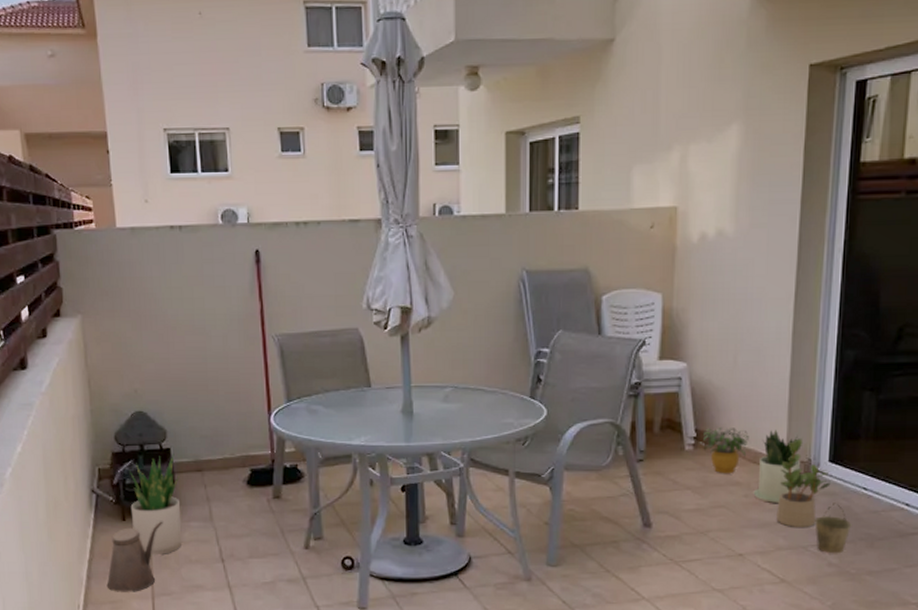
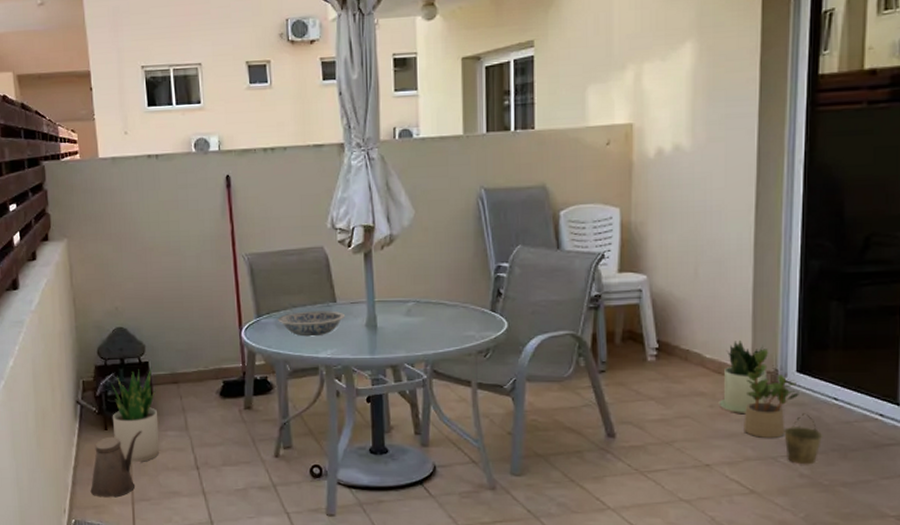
ceramic bowl: none [309,396,381,423] -> present [278,310,346,337]
potted flower: present [699,428,749,473] -> none [661,338,713,384]

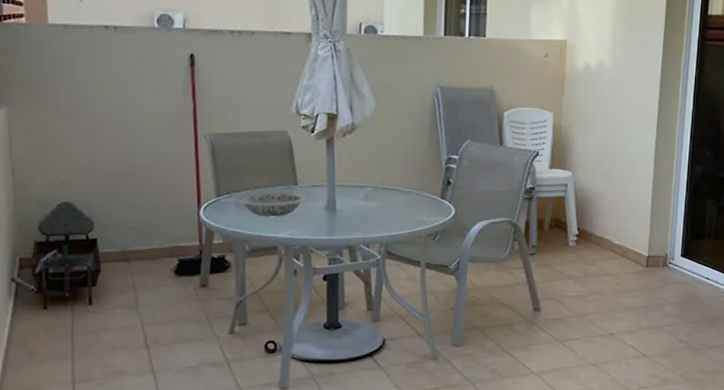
watering can: present [90,430,142,498] -> none [24,309,87,380]
planter: present [111,367,160,463] -> none [53,244,106,343]
planter: present [718,341,768,415] -> none [622,230,661,291]
potted plant: present [744,348,799,438] -> none [640,237,682,310]
bucket: present [784,413,823,465] -> none [669,290,698,332]

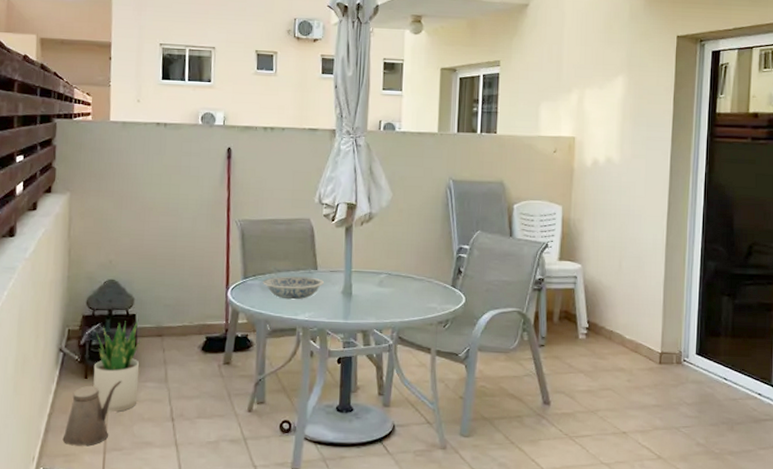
watering can: none [24,309,87,380] -> present [62,380,122,447]
planter: none [53,244,106,343] -> present [93,319,141,413]

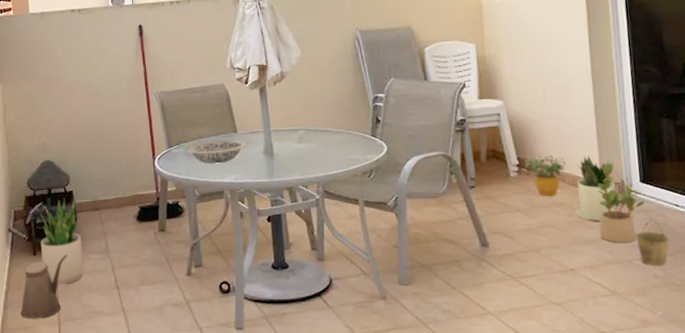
potted flower: none [590,320,631,360] -> present [522,155,566,196]
planter: none [635,325,674,389] -> present [576,156,617,222]
potted plant: none [654,333,698,410] -> present [597,162,645,243]
bucket: none [685,390,716,435] -> present [635,219,670,267]

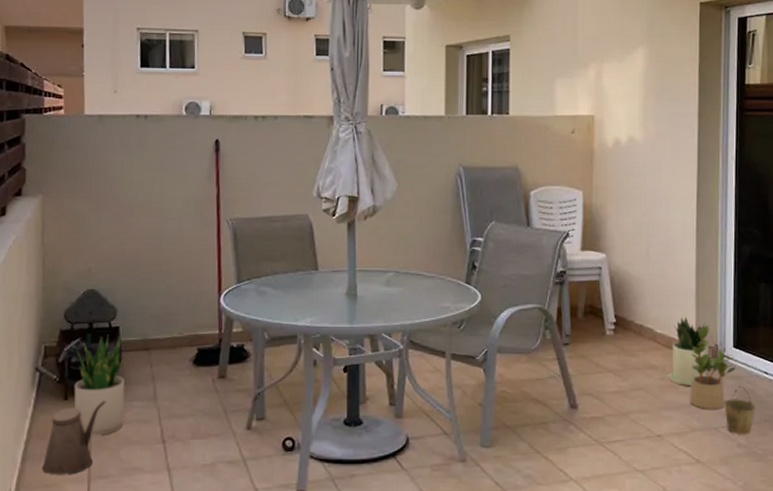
ceramic bowl: present [186,140,246,164] -> none [258,278,327,304]
potted flower: present [522,155,566,196] -> none [618,314,663,357]

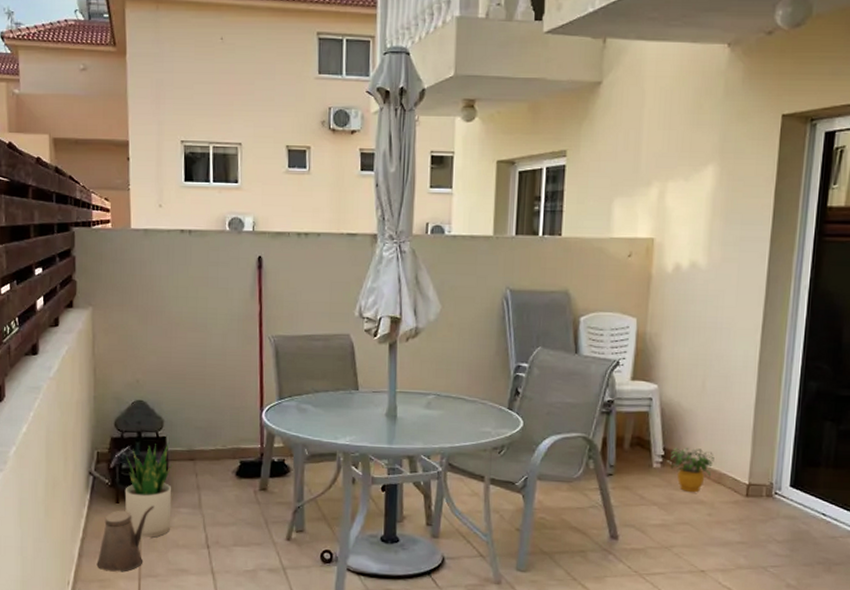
potted flower: none [618,314,663,357] -> present [666,447,714,492]
planter: present [668,317,709,387] -> none [716,453,765,524]
potted plant: present [690,325,736,409] -> none [738,462,791,548]
bucket: present [724,386,757,435] -> none [775,526,811,576]

